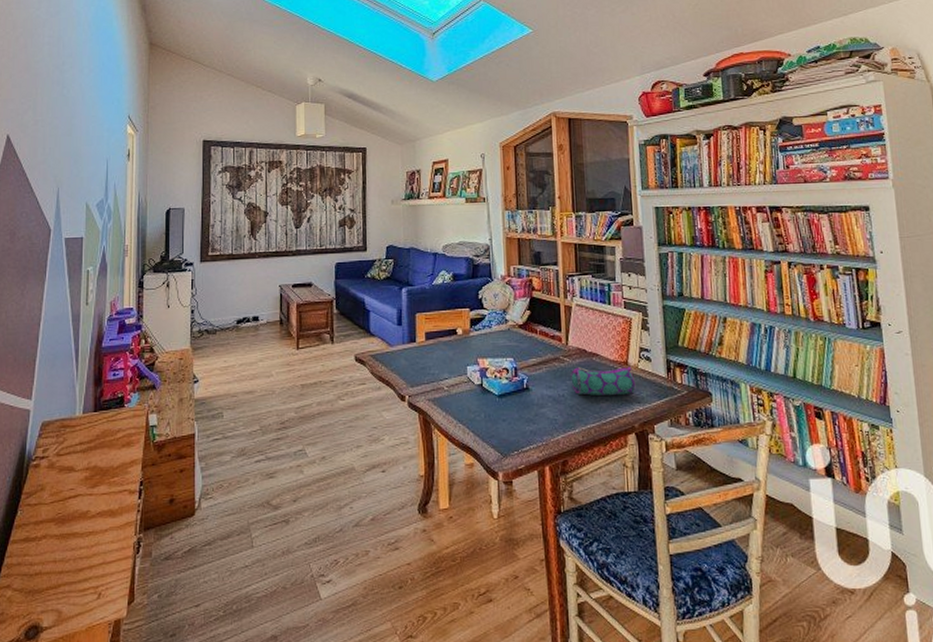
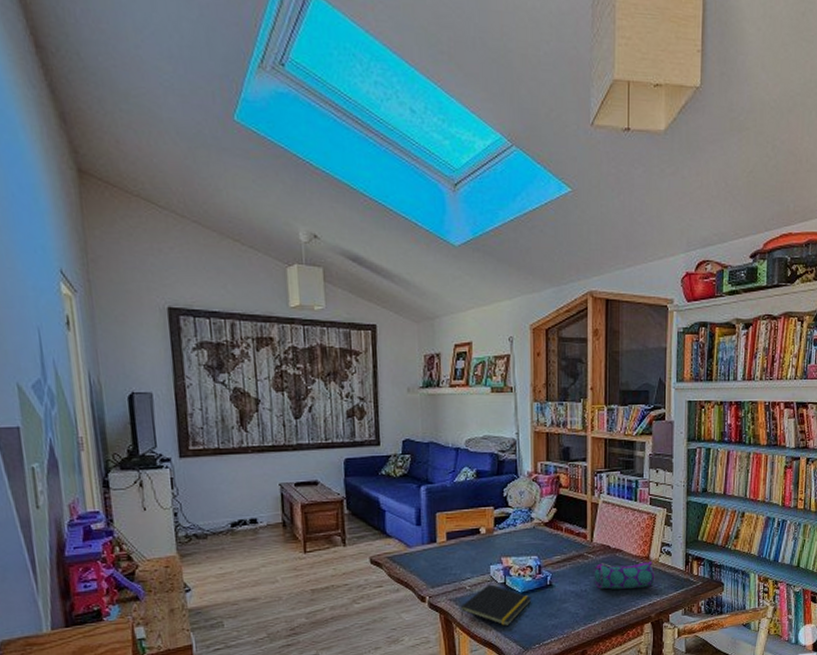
notepad: none [438,386,509,431] -> present [460,584,532,627]

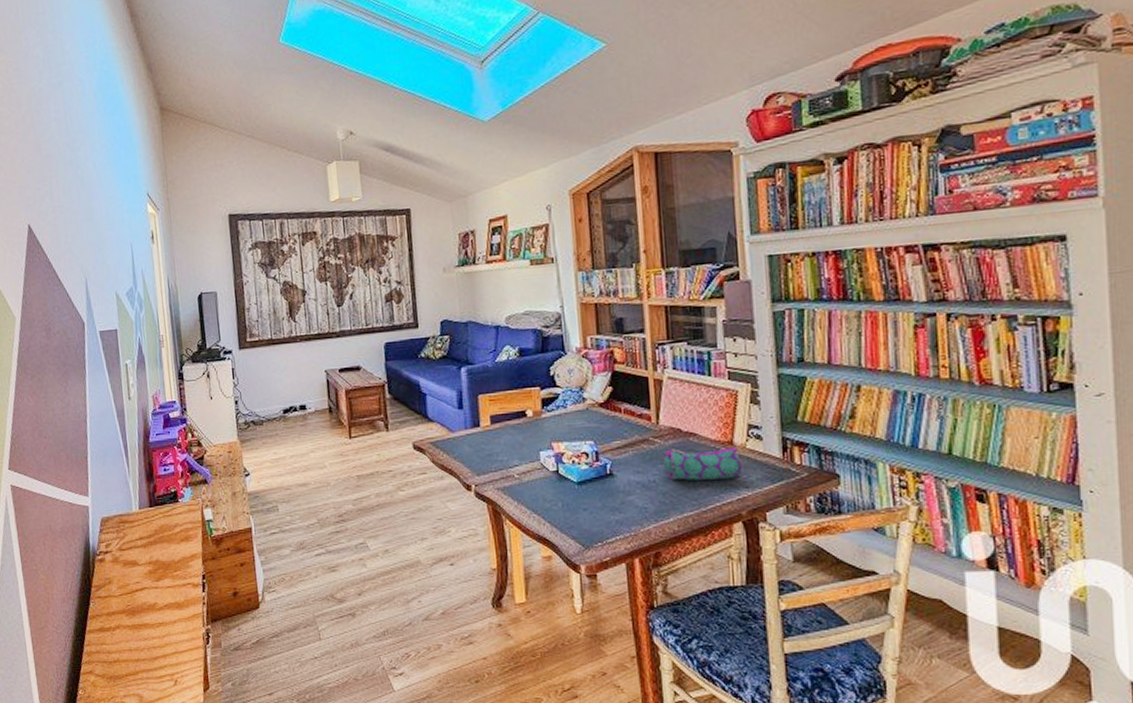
notepad: present [460,584,532,627] -> none [509,472,590,521]

